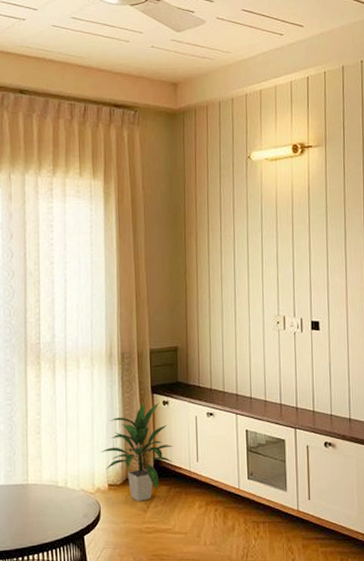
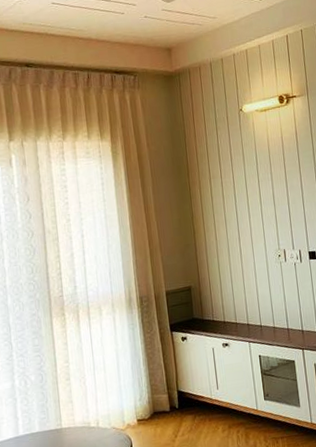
indoor plant: present [100,402,174,501] -> none [127,339,196,432]

